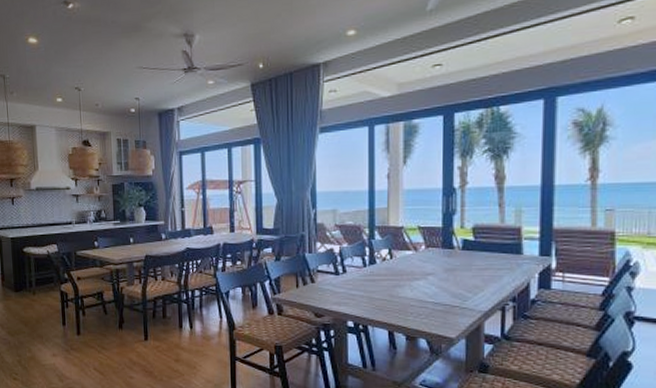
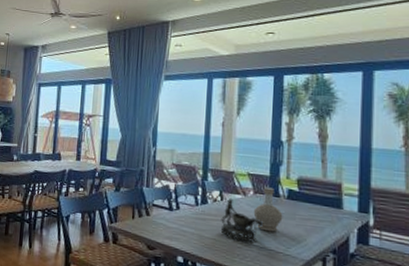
decorative bowl: none [391,255,438,300] -> present [220,198,264,243]
bottle: none [426,239,458,286] -> present [253,187,283,232]

